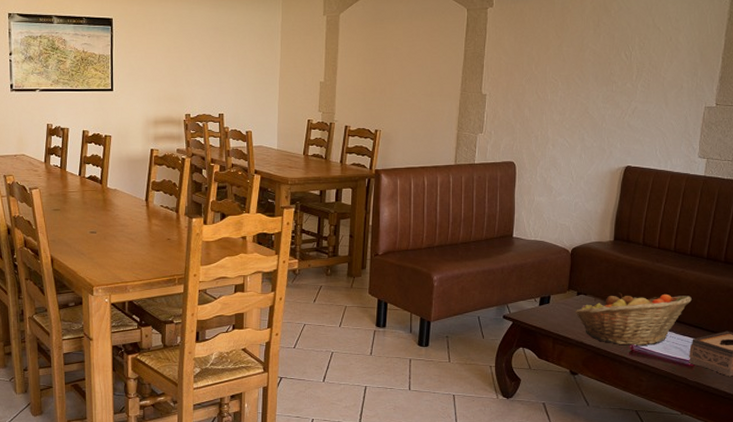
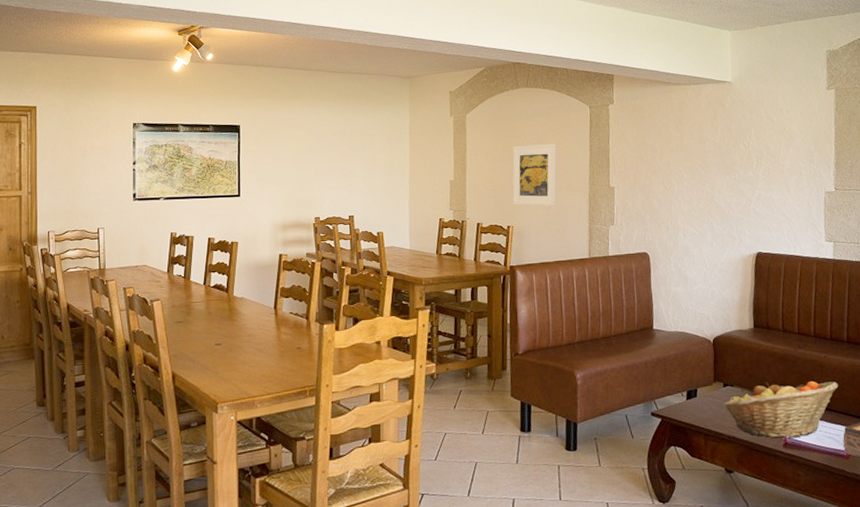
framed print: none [382,47,431,112] -> present [512,144,557,207]

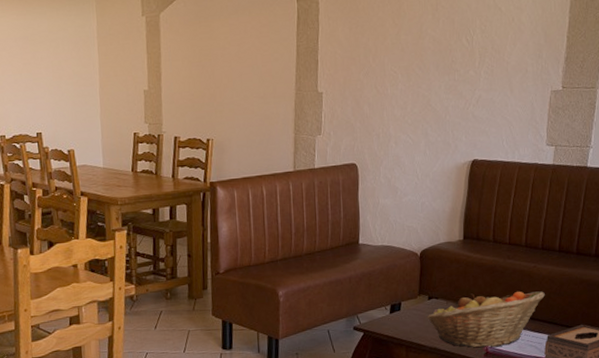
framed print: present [512,144,557,207] -> none [212,44,261,117]

